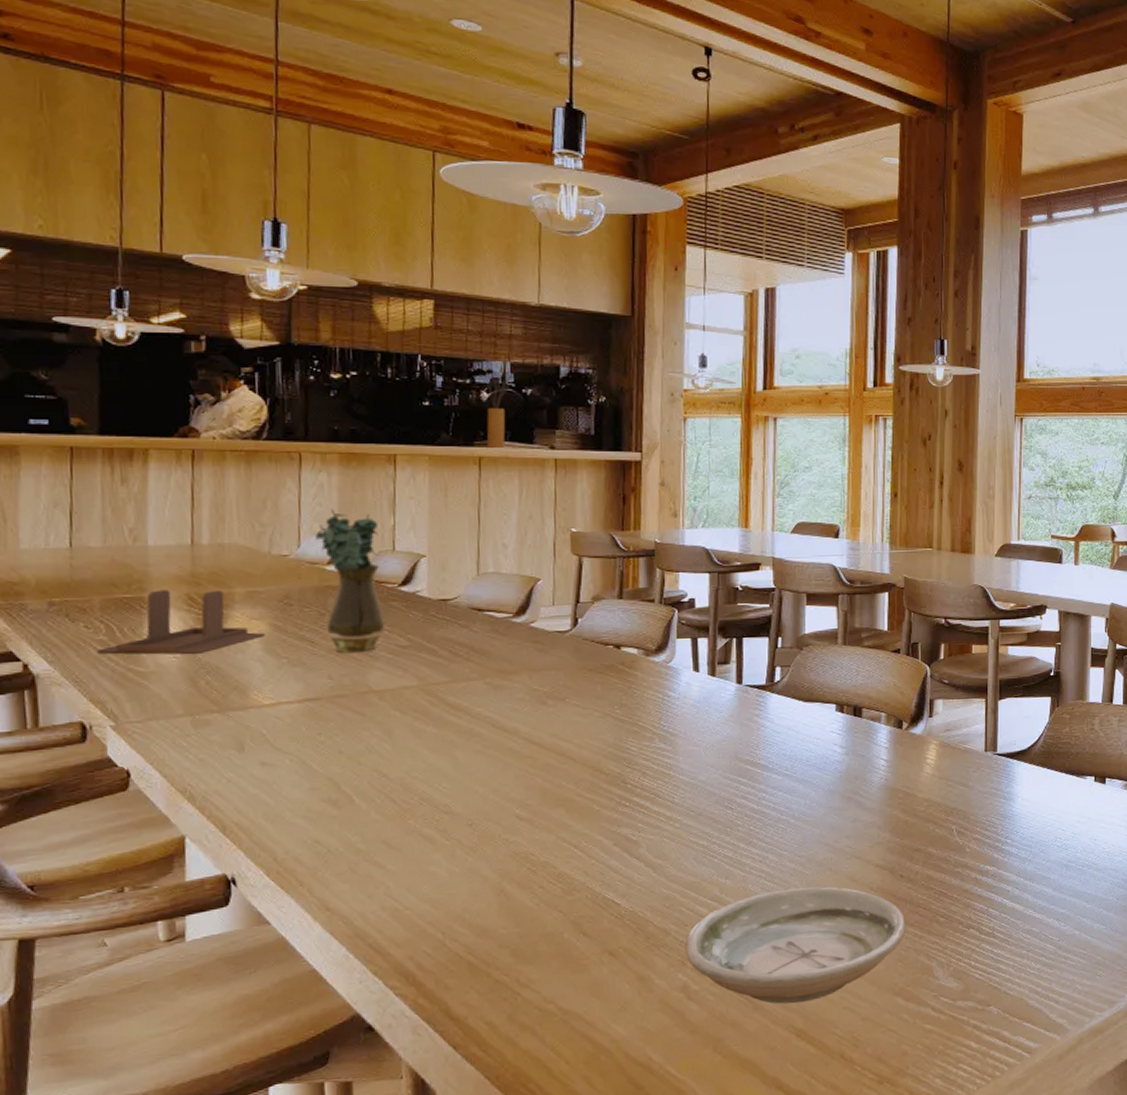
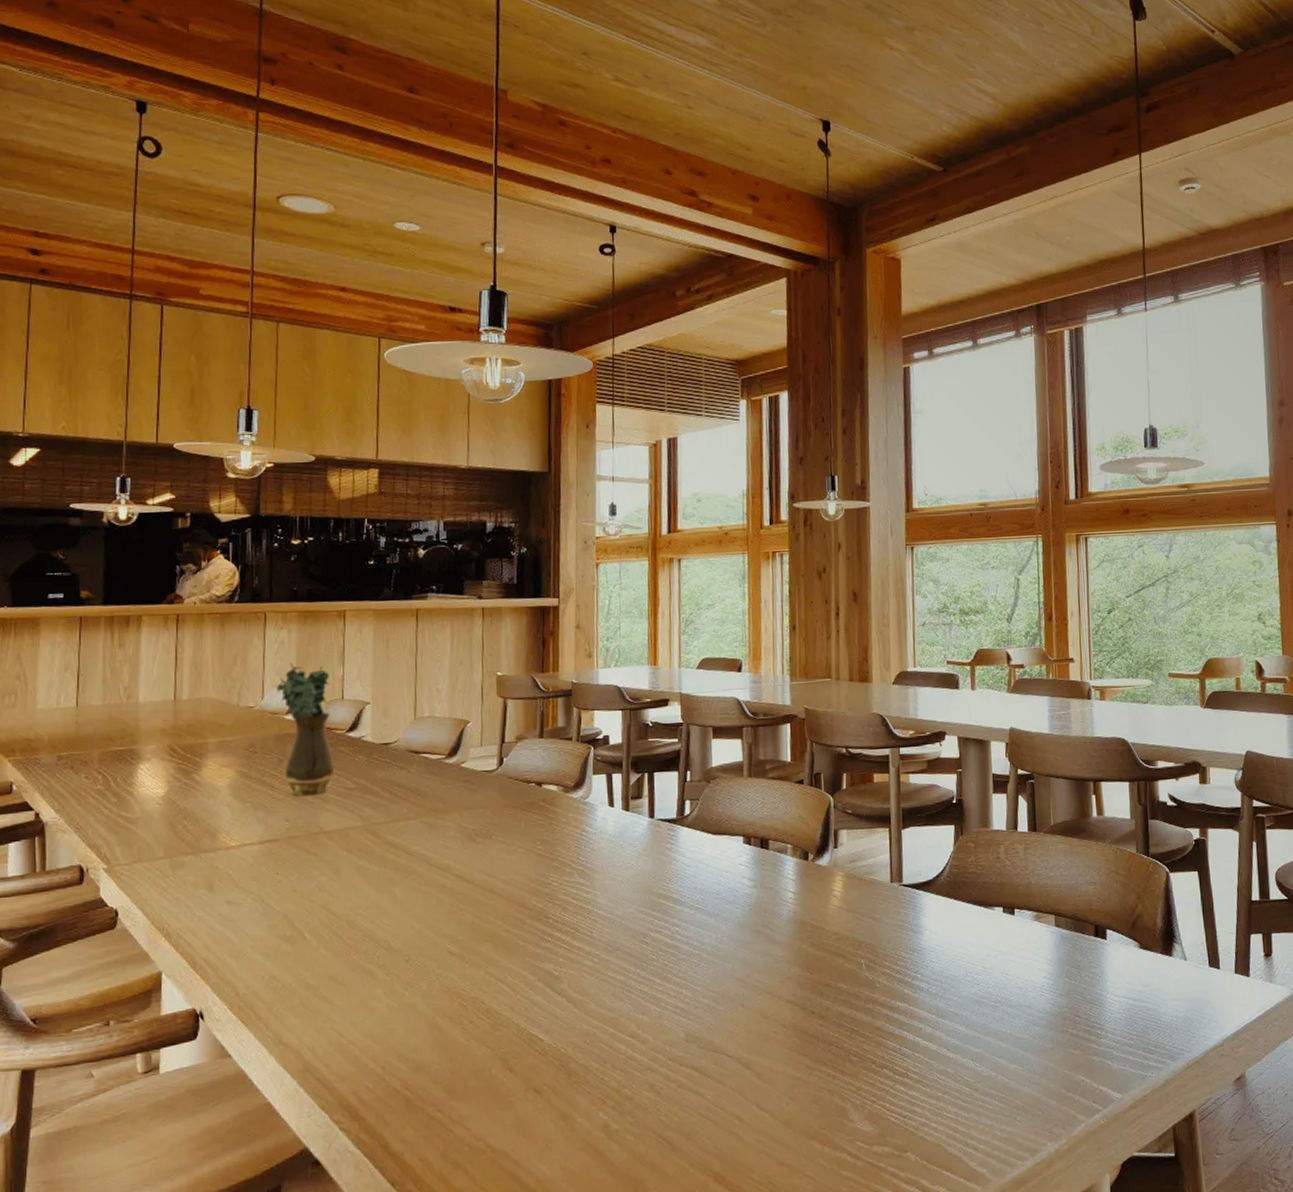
napkin holder: present [97,589,265,655] -> none [95,740,233,803]
vase: present [485,372,514,449] -> none [422,530,446,602]
saucer: present [685,886,906,1004] -> none [605,1022,819,1146]

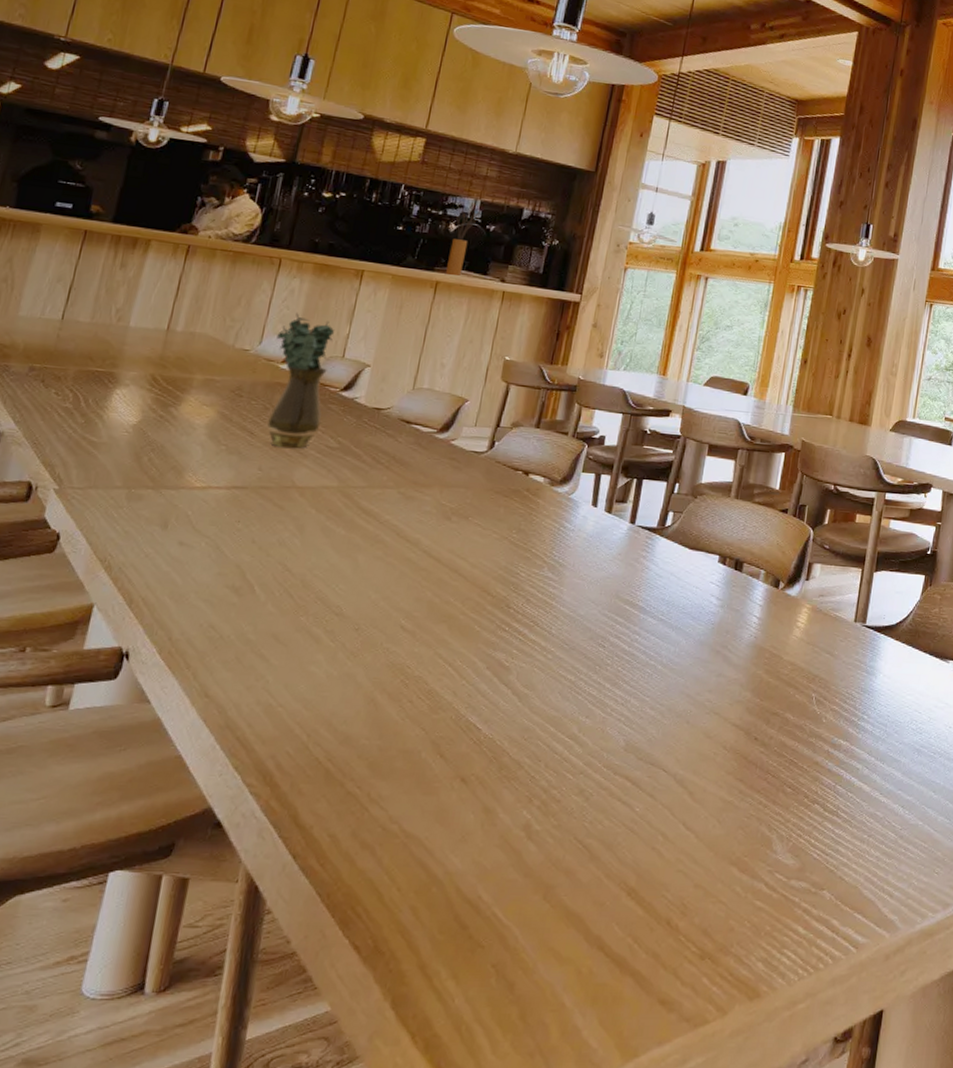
vase: none [422,530,446,602] -> present [444,208,482,276]

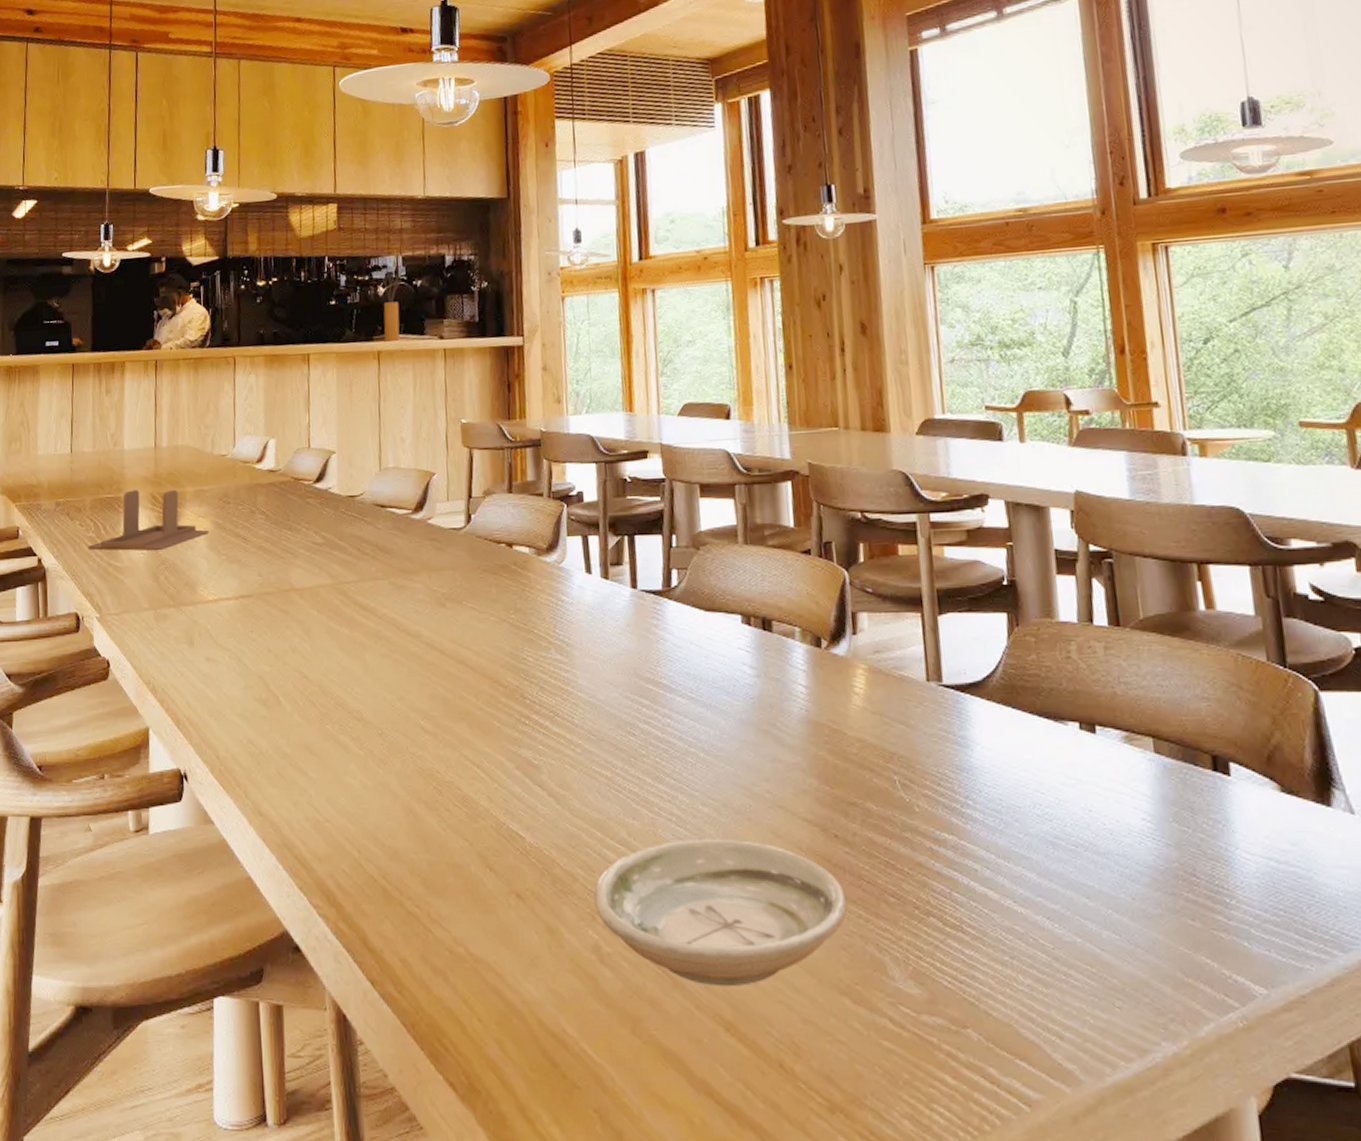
napkin holder: none [60,367,211,432] -> present [88,489,209,552]
vase: present [267,313,334,449] -> none [247,409,304,551]
saucer: none [533,736,754,859] -> present [594,838,848,987]

